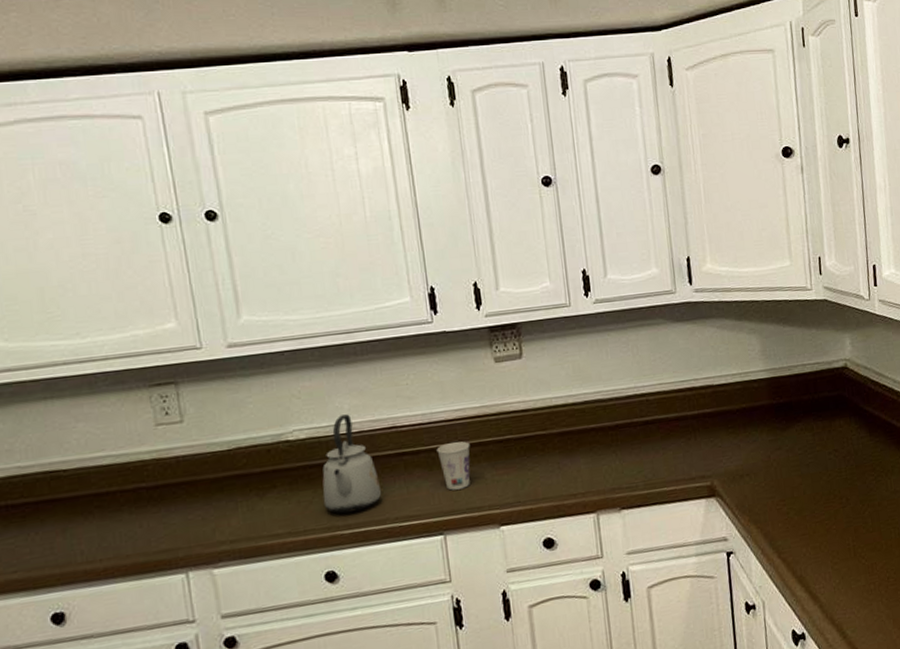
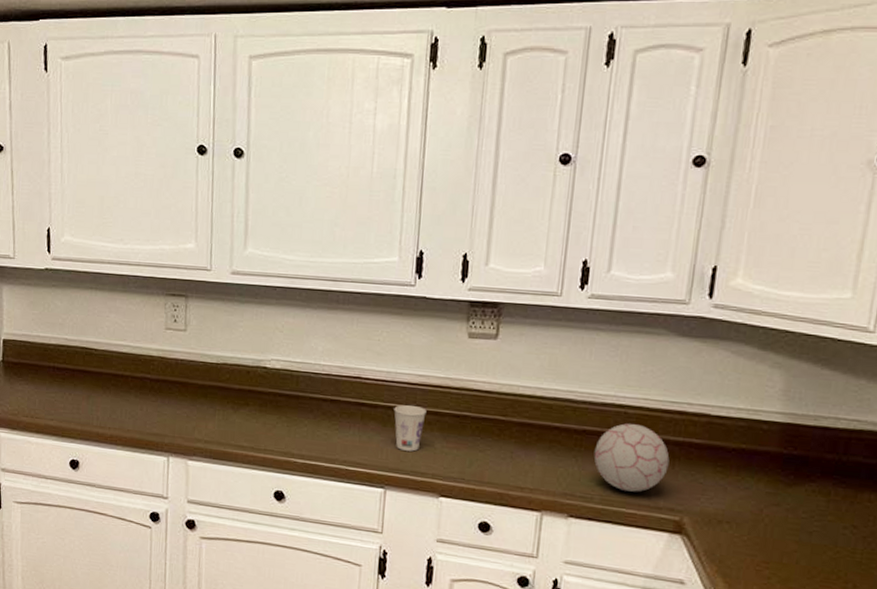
kettle: present [322,414,382,514] -> none [284,355,337,446]
decorative ball: none [629,408,692,472] -> present [594,423,670,492]

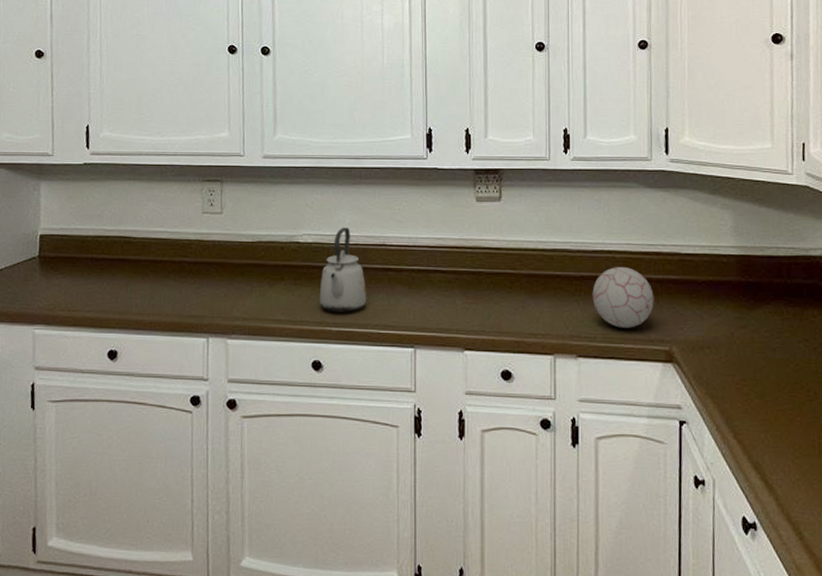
kettle: none [284,355,337,446] -> present [319,227,367,313]
cup: present [394,405,427,452] -> none [417,267,446,310]

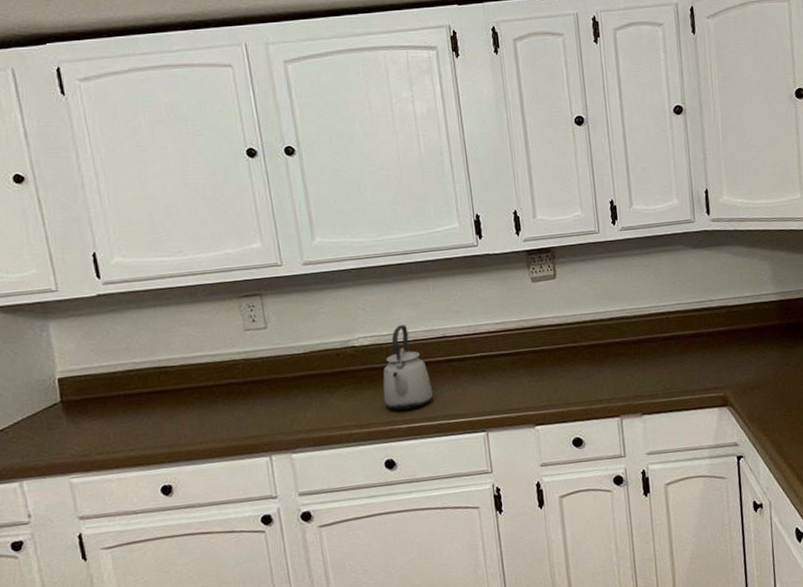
decorative ball: present [592,267,654,328] -> none [650,325,707,382]

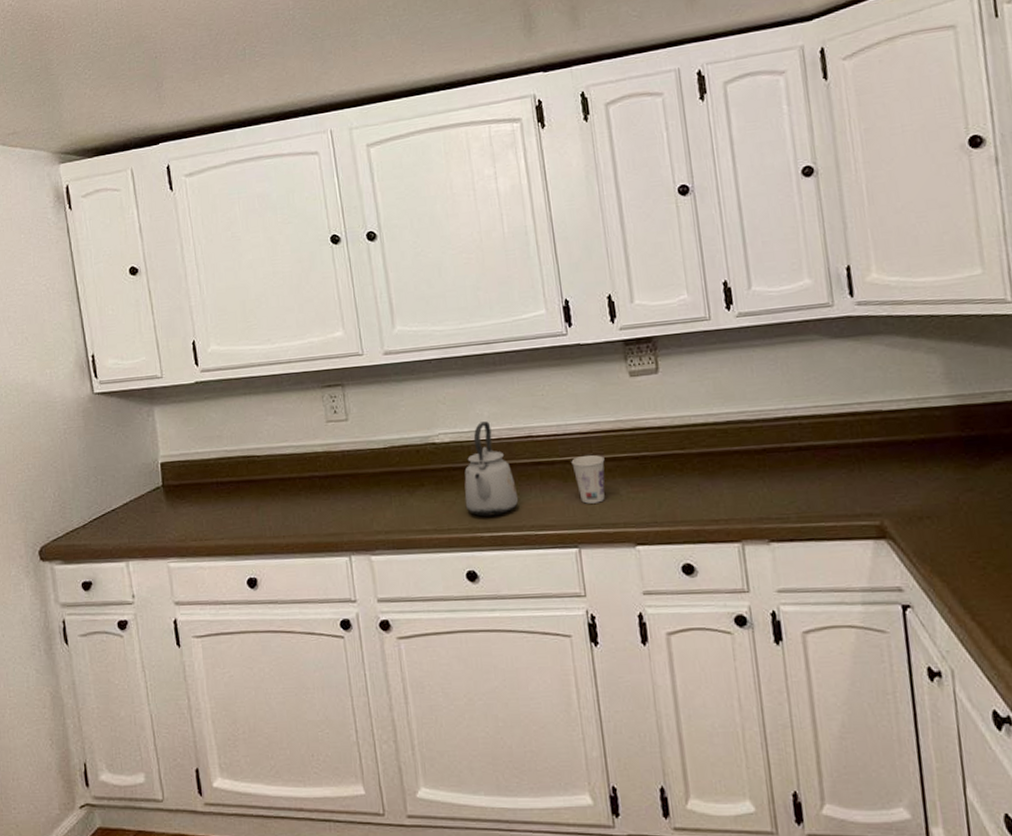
cup: none [480,351,510,393] -> present [571,455,605,504]

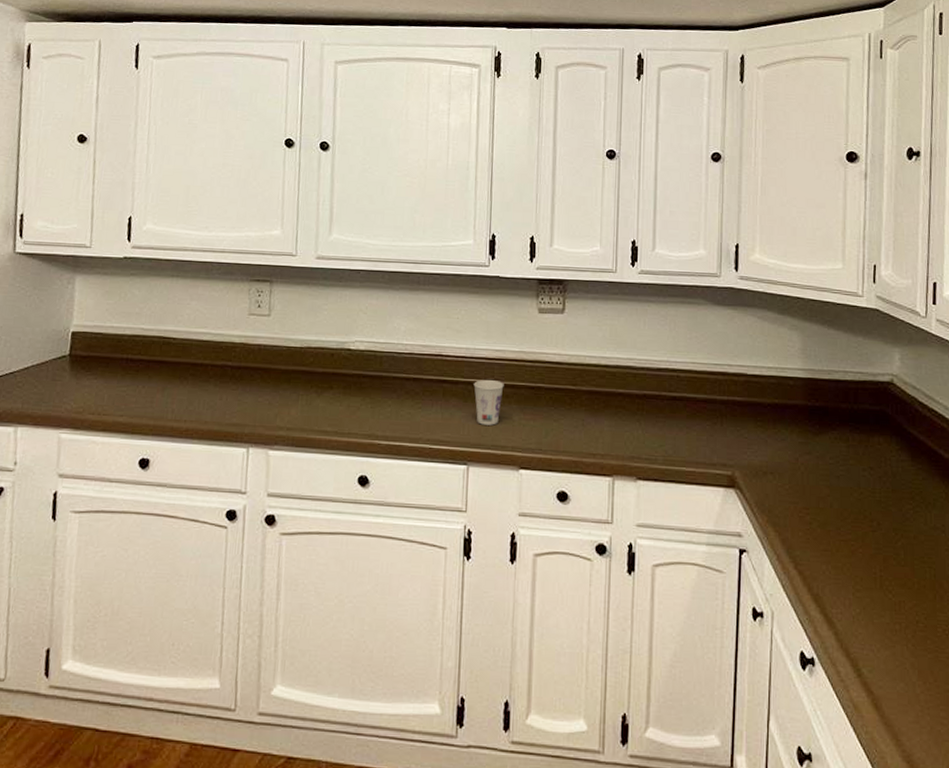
kettle: present [464,421,519,517] -> none [368,335,420,426]

